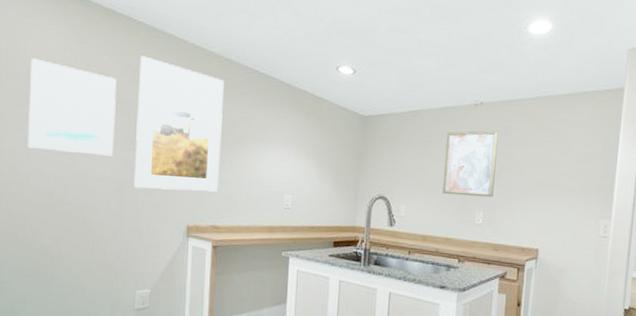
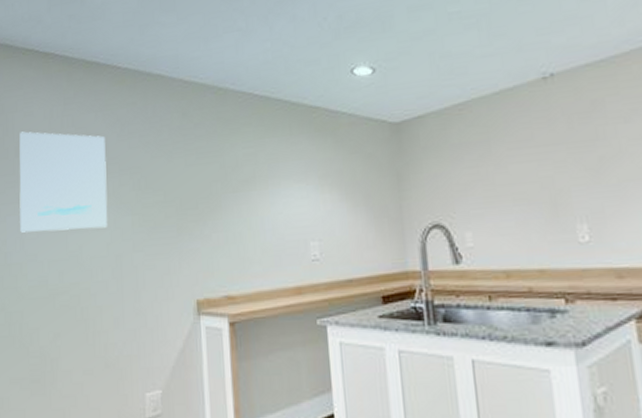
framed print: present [134,56,224,192] -> none [128,104,228,262]
wall art: present [442,130,499,198] -> none [510,107,598,208]

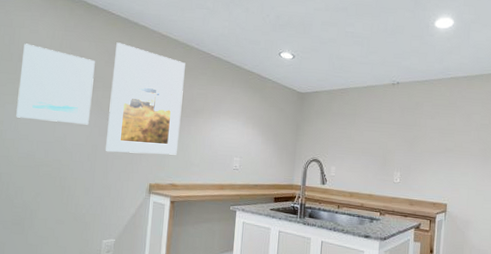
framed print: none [128,104,228,262] -> present [106,42,186,155]

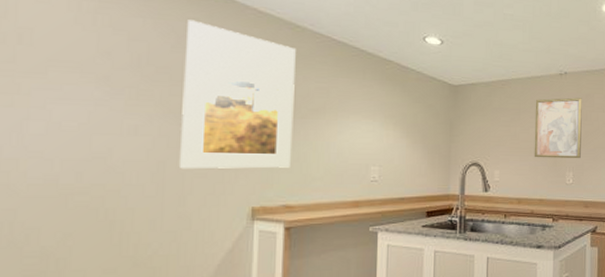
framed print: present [16,43,95,125] -> none [19,18,154,134]
wall art: none [366,105,412,161] -> present [534,97,582,159]

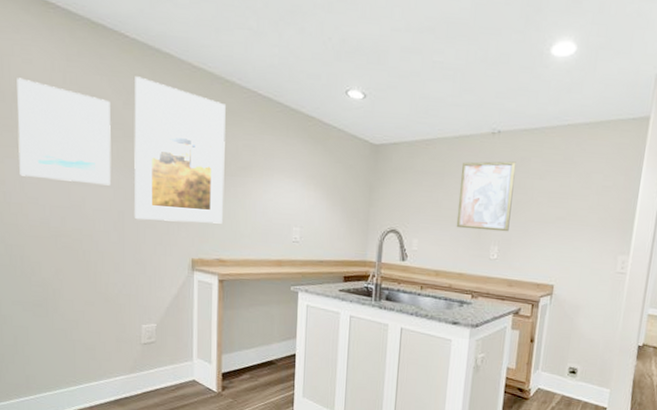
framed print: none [19,18,154,134] -> present [16,78,111,186]

